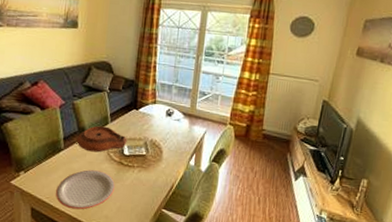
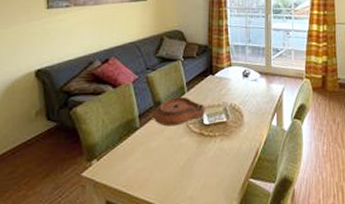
plate: present [56,170,115,210] -> none [134,146,197,195]

